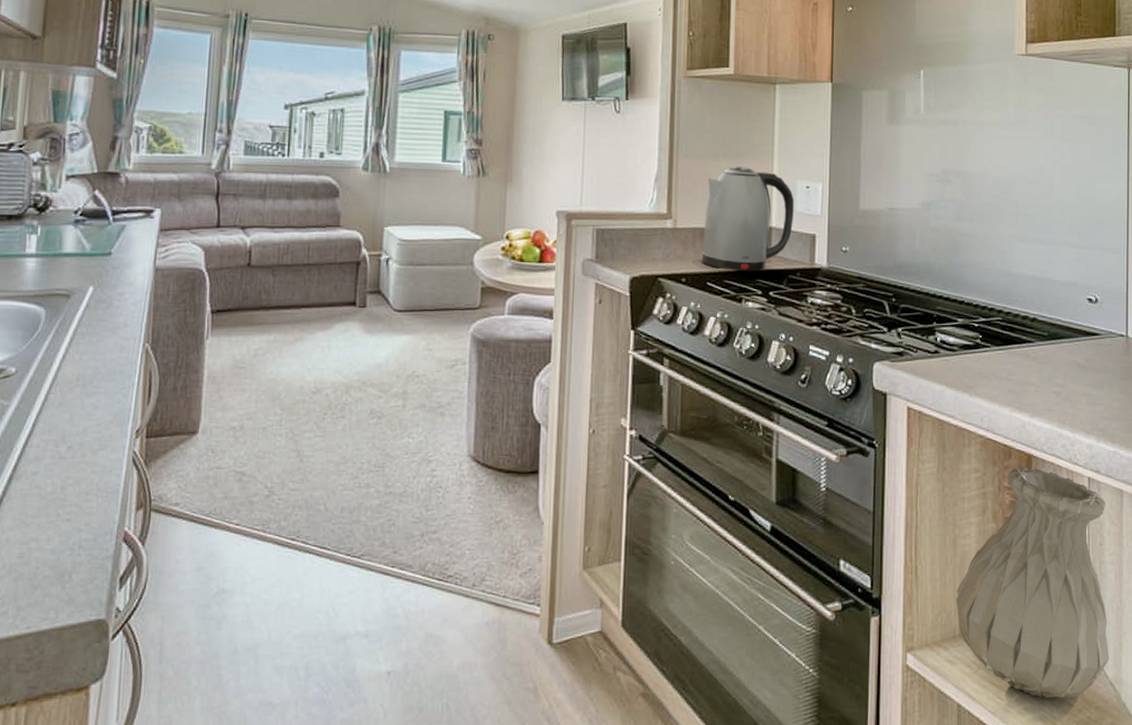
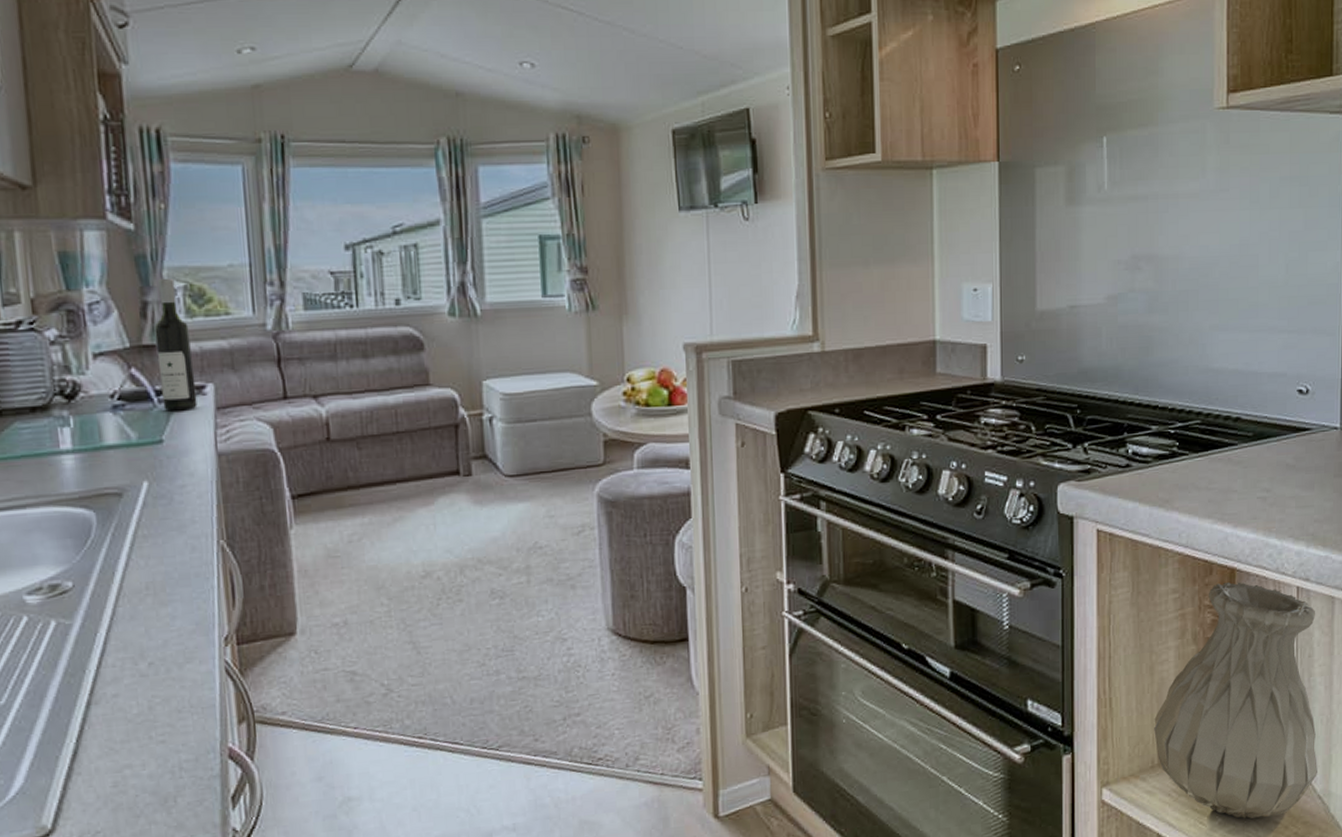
bottle: none [116,118,148,230] -> present [154,277,198,411]
kettle: present [701,167,795,271] -> none [856,272,961,395]

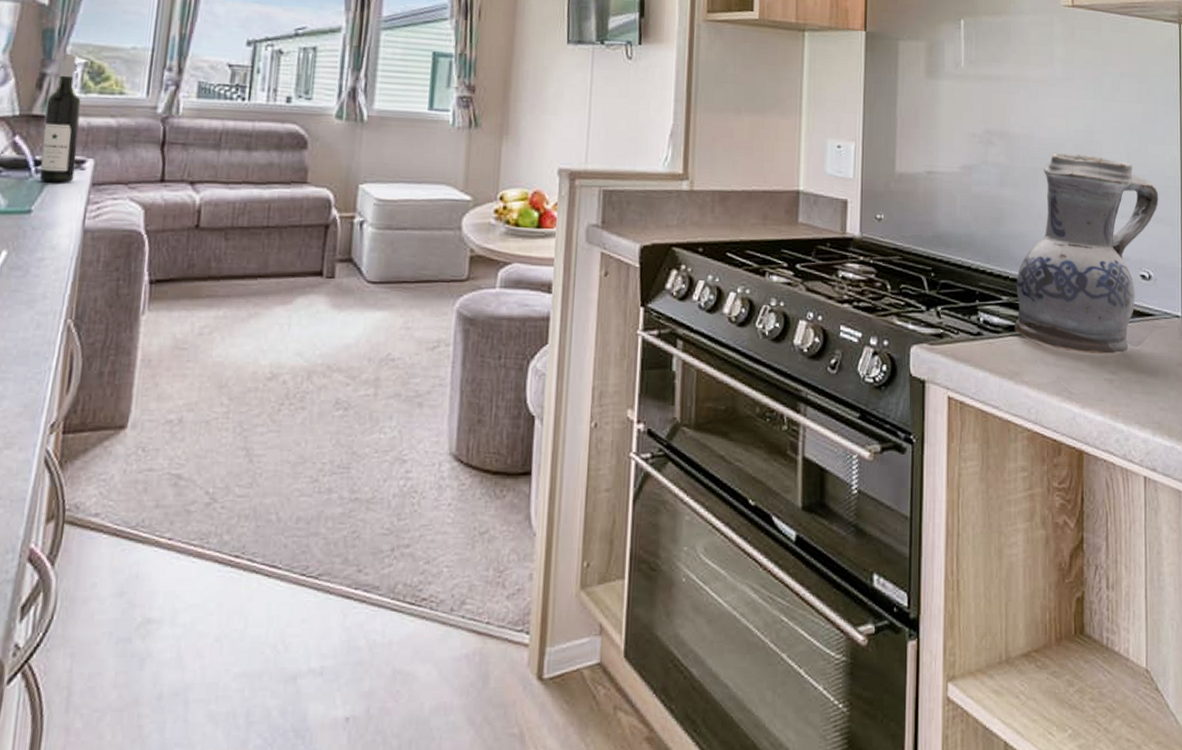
vase: present [1154,582,1317,820] -> none [1002,464,1169,734]
ceramic jug: none [1164,270,1319,477] -> present [1014,152,1159,357]

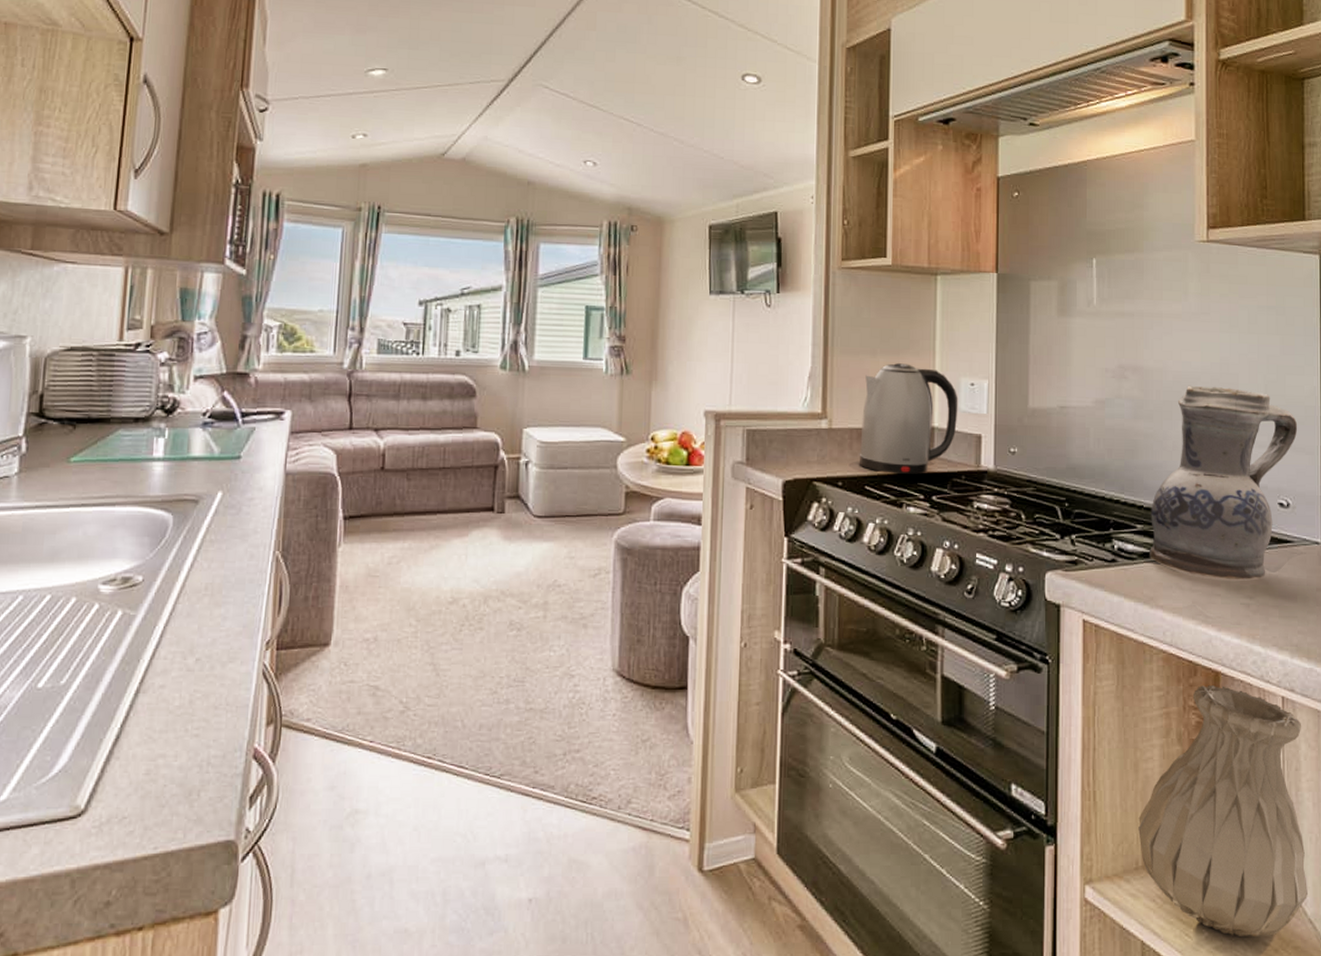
bottle: present [39,52,81,183] -> none [246,316,278,432]
kettle: none [720,122,825,241] -> present [859,363,958,474]
vase: none [1002,464,1169,734] -> present [1138,684,1308,938]

